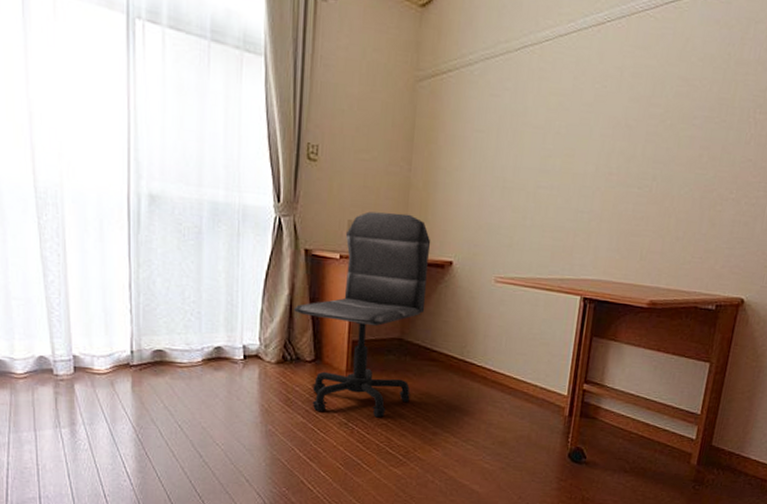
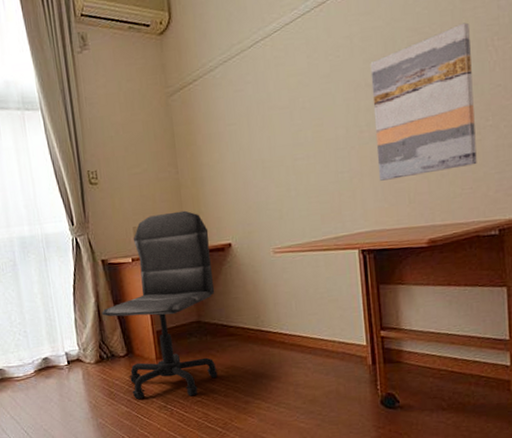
wall art: none [616,86,738,235] -> present [370,22,477,181]

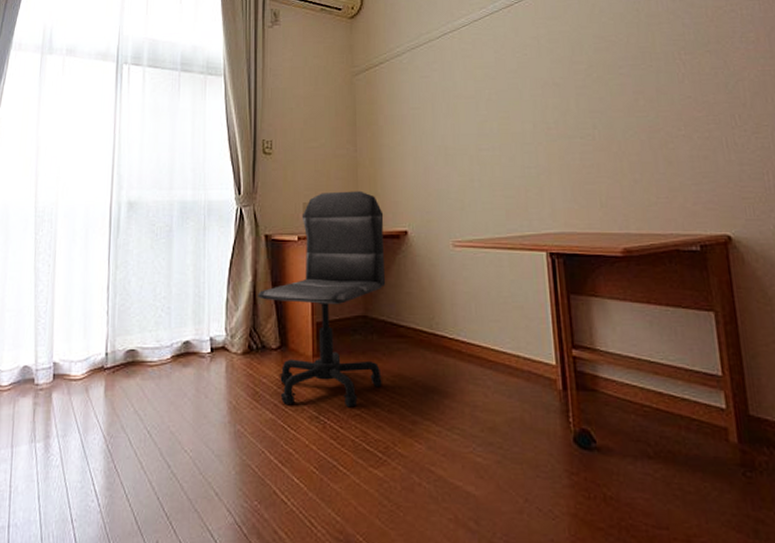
wall art: present [370,22,477,181] -> none [557,35,672,180]

